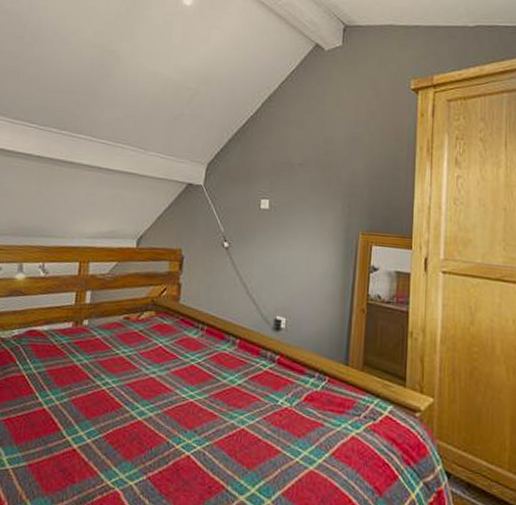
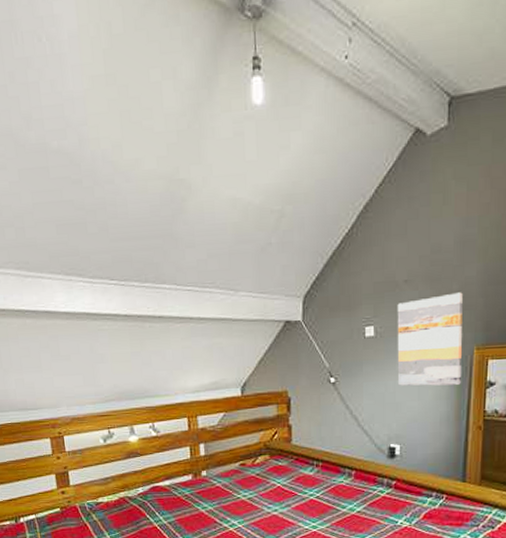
wall art: none [288,180,351,266] -> present [397,292,463,386]

